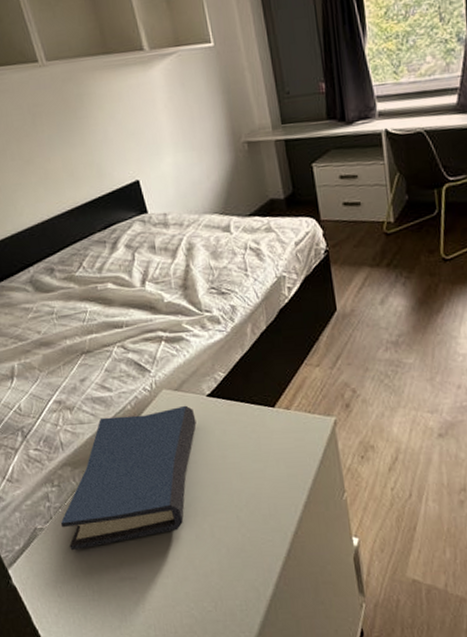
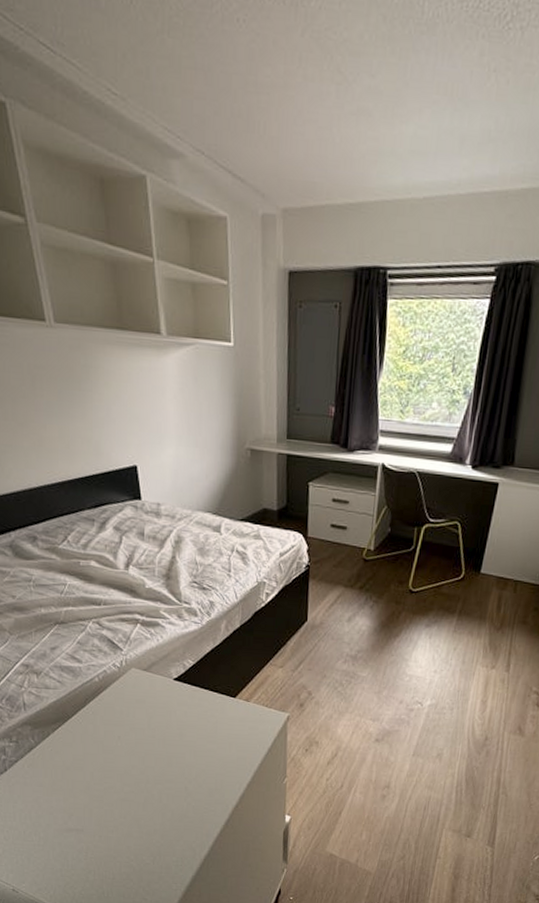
hardback book: present [60,405,196,551] -> none [14,685,160,801]

